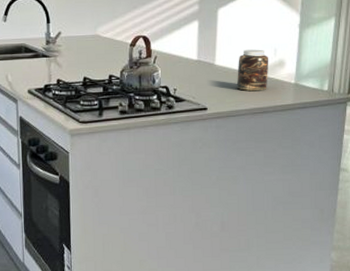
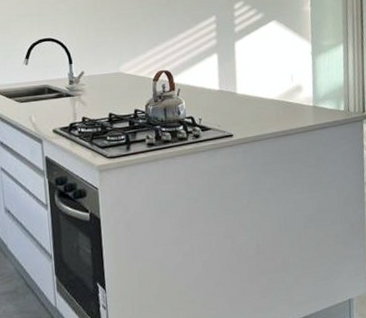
jar: present [236,49,269,92] -> none [258,76,288,116]

